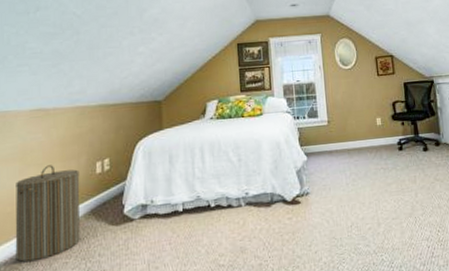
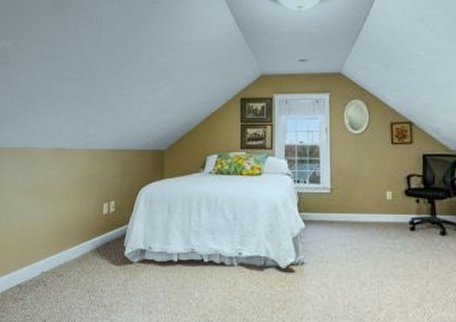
laundry hamper: present [15,165,80,263] -> none [34,201,89,287]

